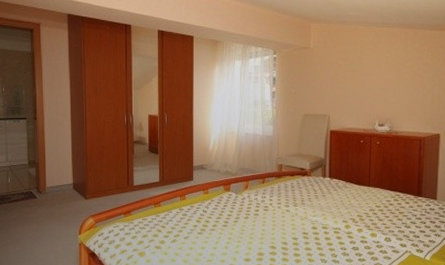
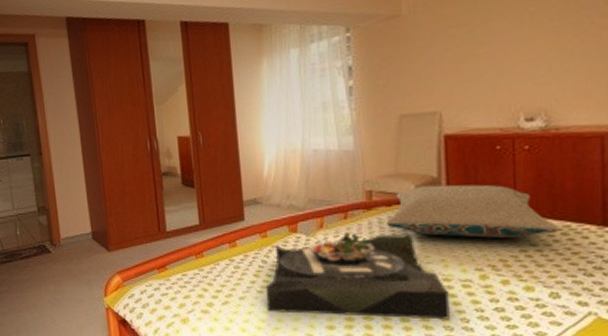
serving tray: none [204,192,326,255] -> present [265,232,450,320]
pillow: none [289,163,394,201] -> present [386,184,560,238]

